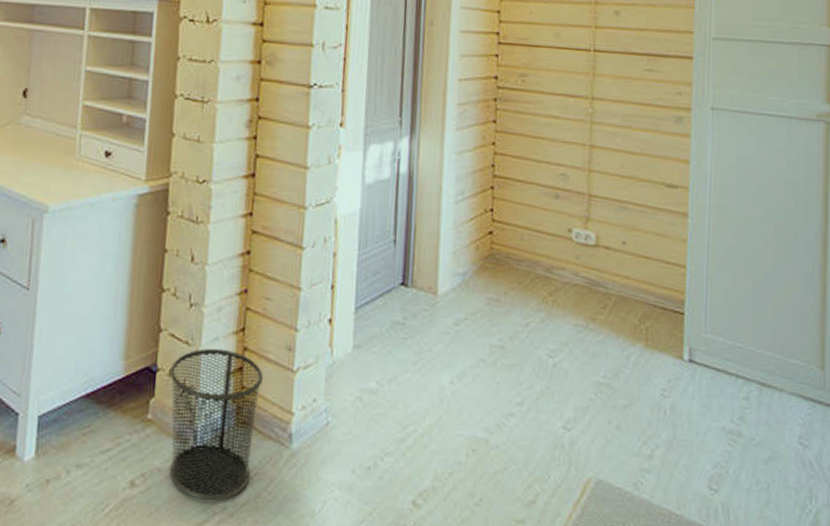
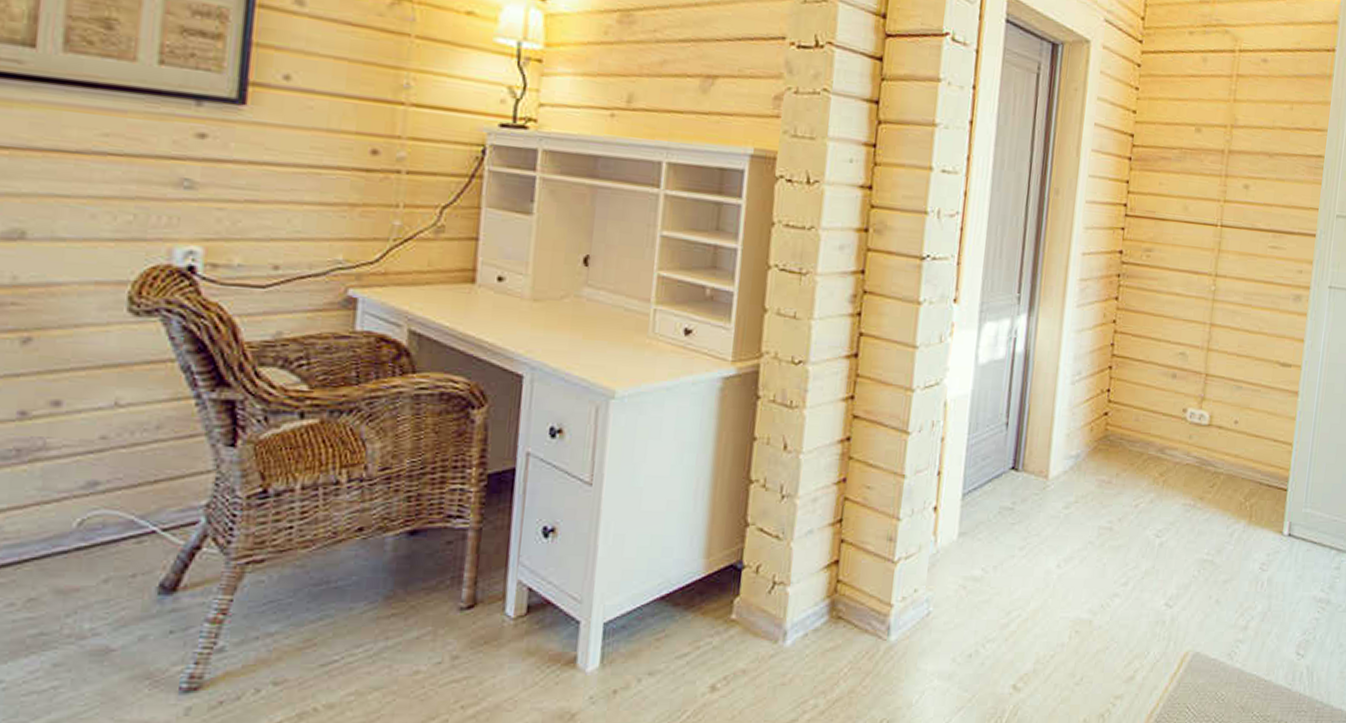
waste bin: present [169,348,263,500] -> none [755,541,861,699]

